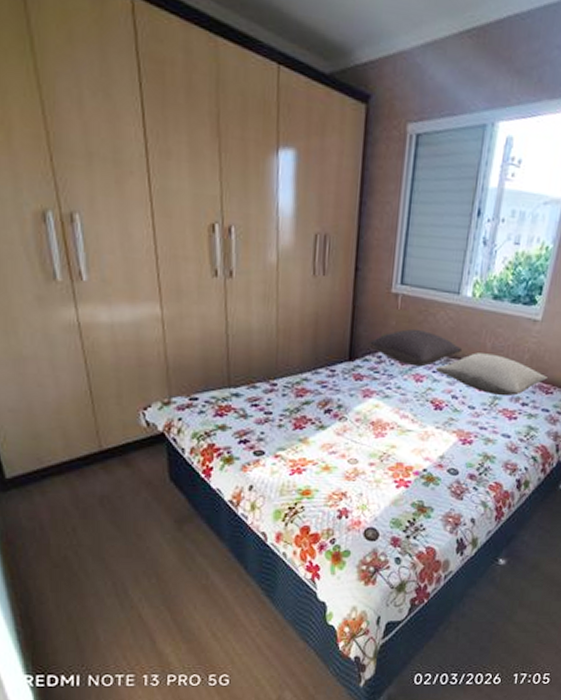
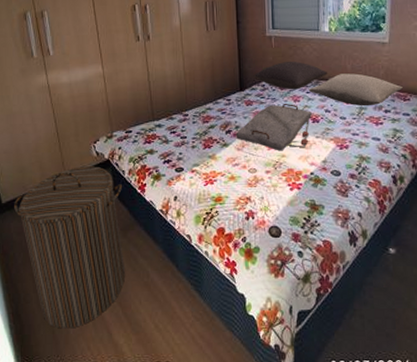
laundry hamper: none [24,438,181,635] -> present [14,166,126,329]
serving tray: none [336,381,435,441] -> present [236,103,312,151]

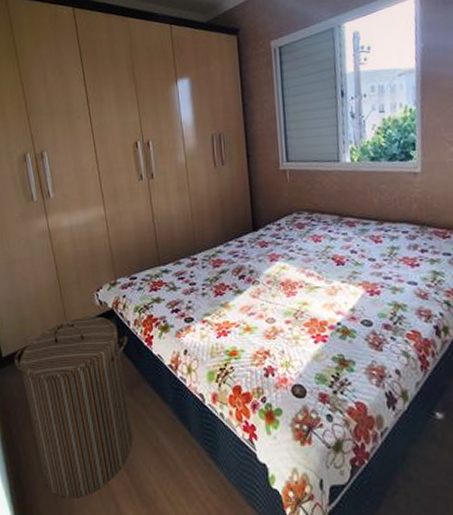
serving tray: present [236,103,312,151] -> none [250,243,336,299]
pillow: present [253,61,328,90] -> none [267,196,352,229]
pillow: present [308,73,403,107] -> none [330,208,441,246]

